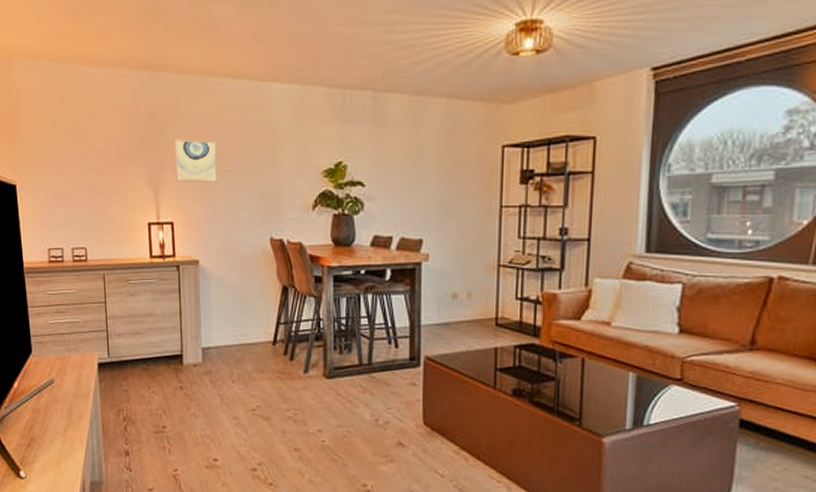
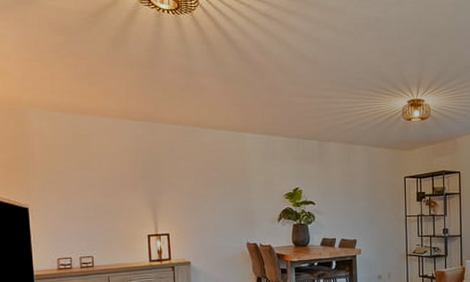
wall art: present [174,139,218,183] -> none [169,172,206,204]

